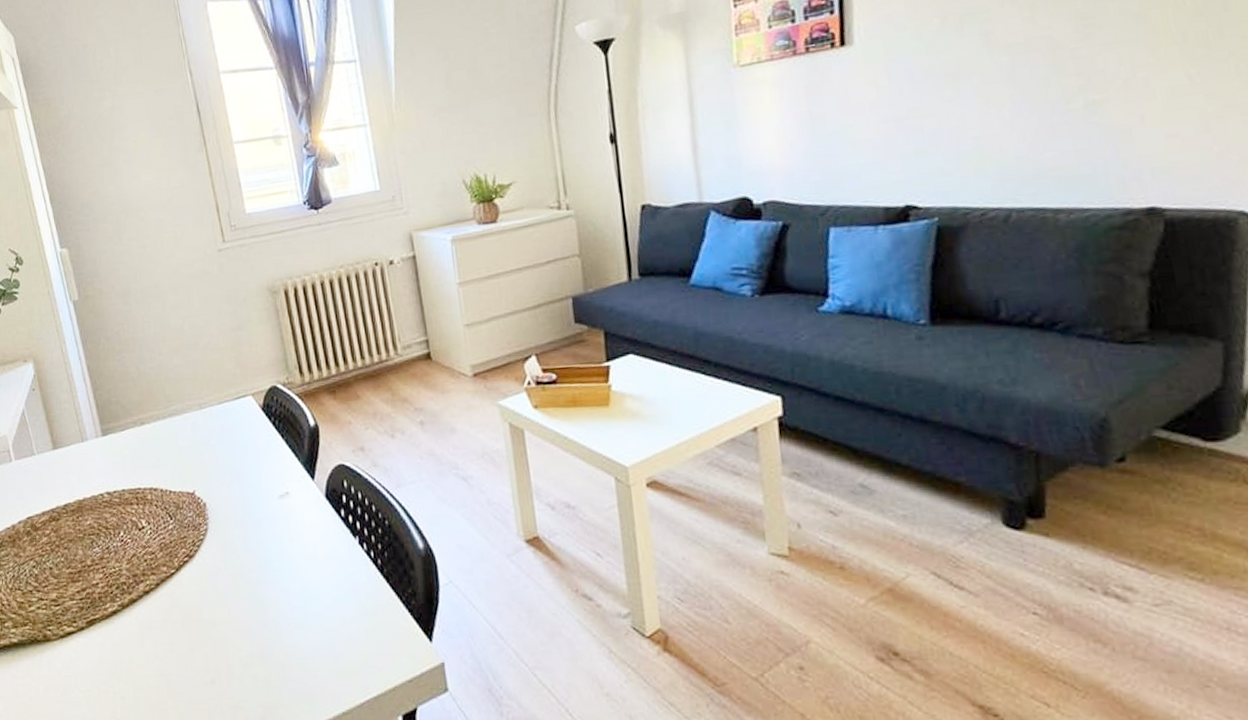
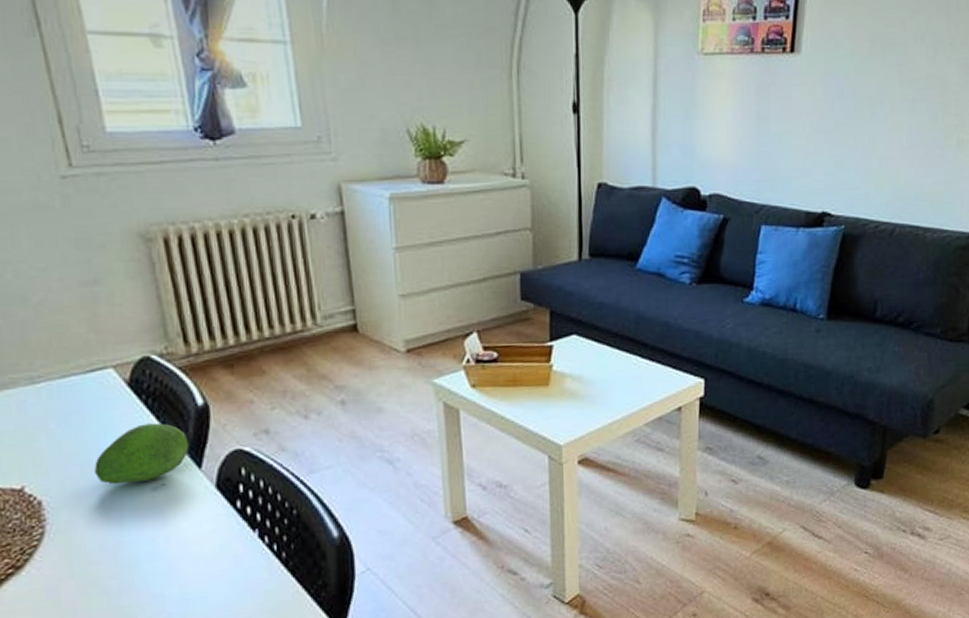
fruit: none [240,440,305,492] -> present [94,423,190,485]

